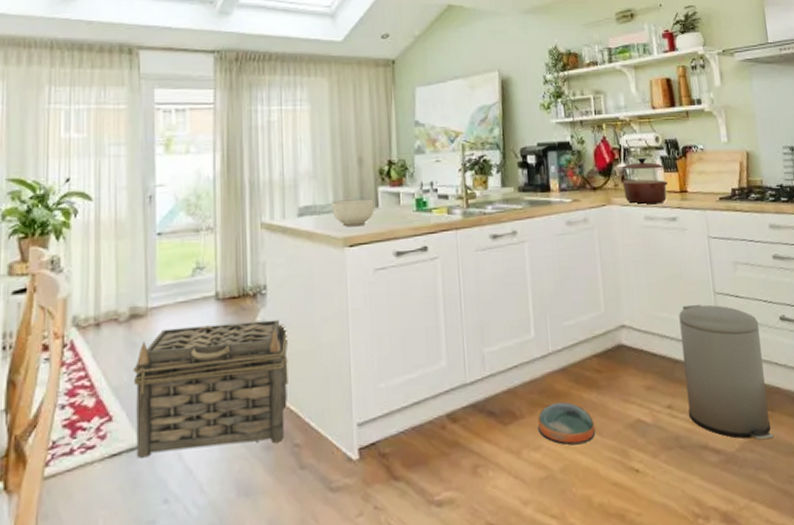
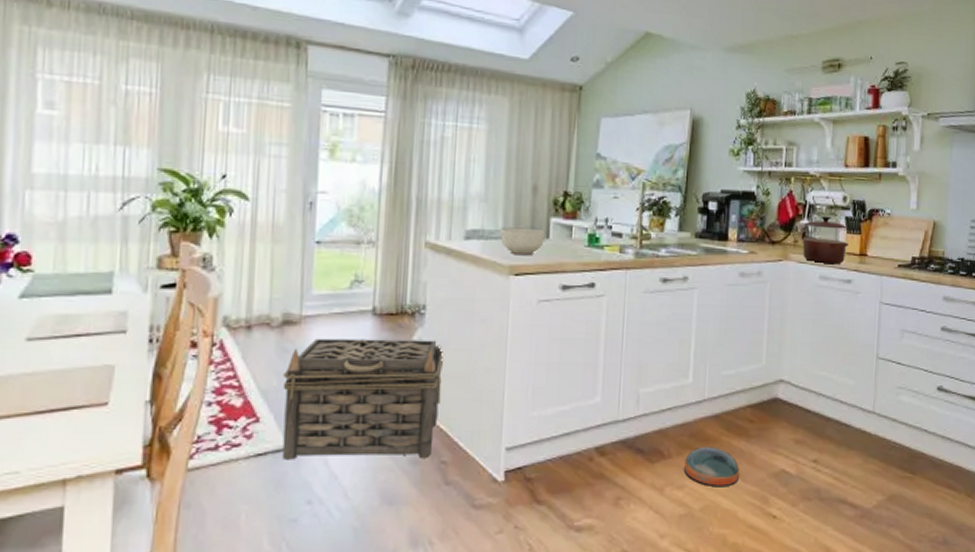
pedal bin: present [679,304,774,441] -> none [833,366,916,500]

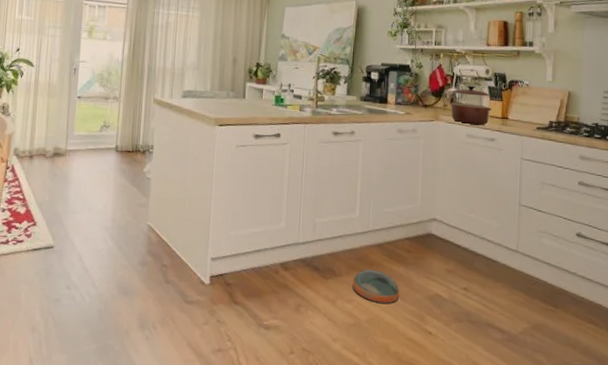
basket: present [282,338,444,460] -> none [51,167,166,261]
bowl: present [500,227,546,256] -> none [208,89,243,111]

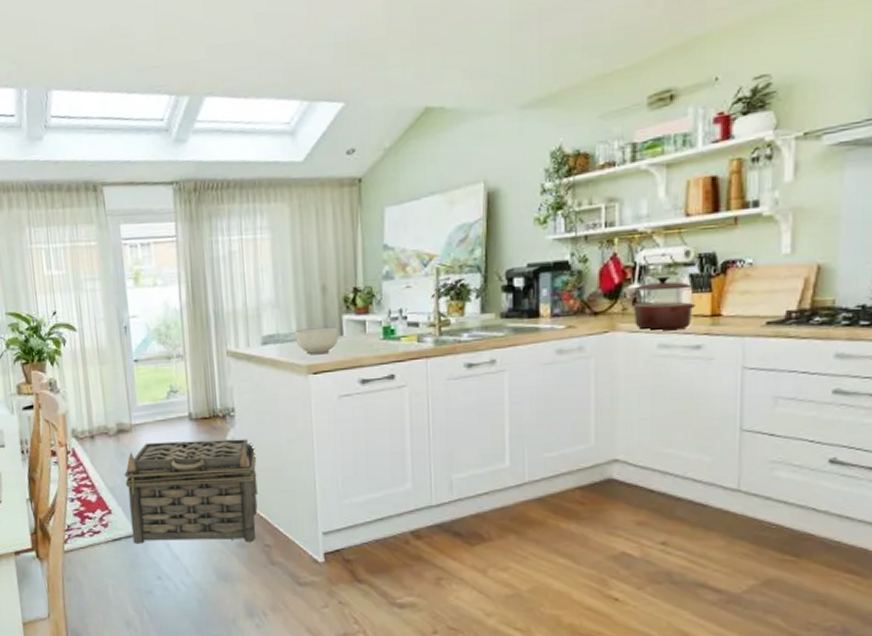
basket: none [51,167,166,261] -> present [124,439,258,544]
bowl: none [208,89,243,111] -> present [294,327,340,355]
pet bowl: present [353,269,399,305] -> none [508,529,571,570]

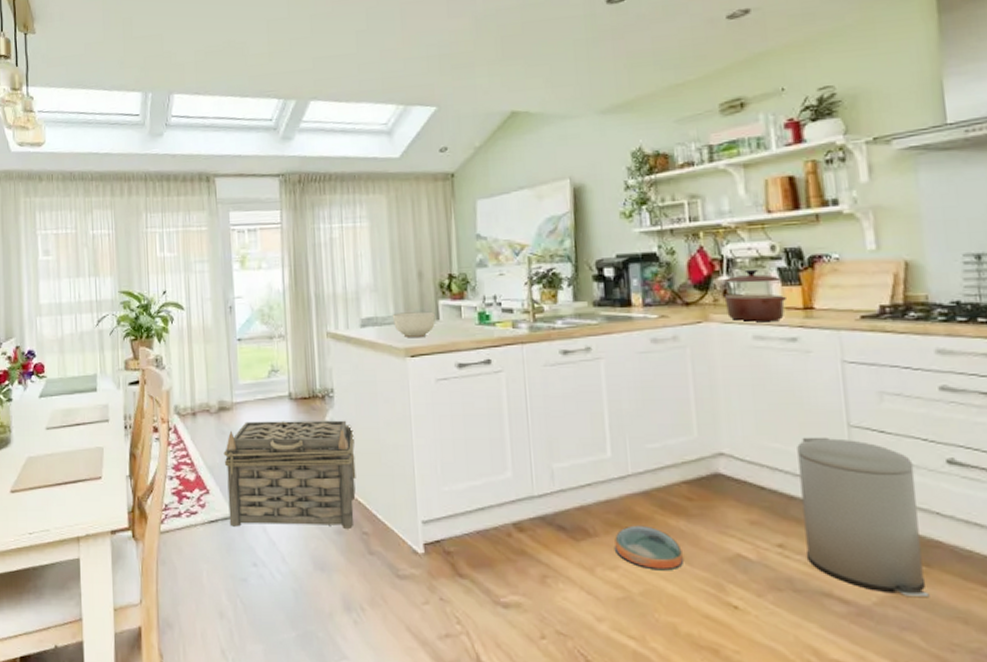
pet bowl: none [508,529,571,570] -> present [614,525,683,571]
pedal bin: none [688,441,798,585] -> present [797,437,930,598]

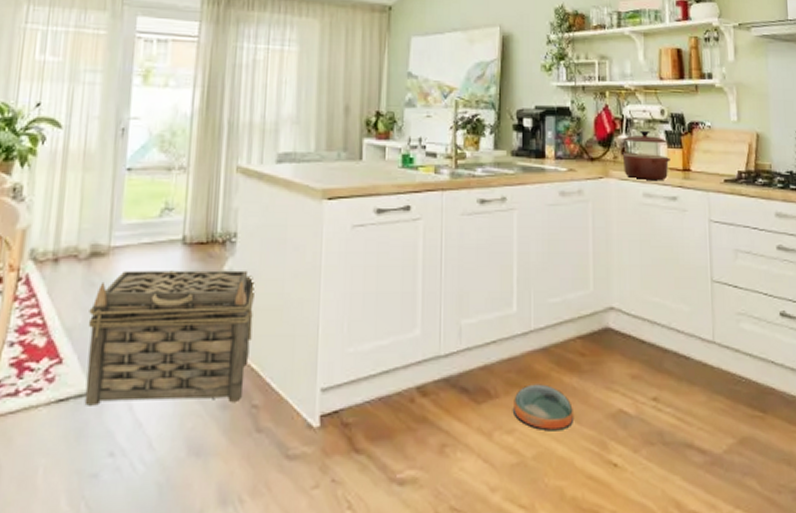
bowl: present [392,311,436,338] -> none [312,149,359,179]
pedal bin: present [797,437,930,598] -> none [672,291,765,444]

